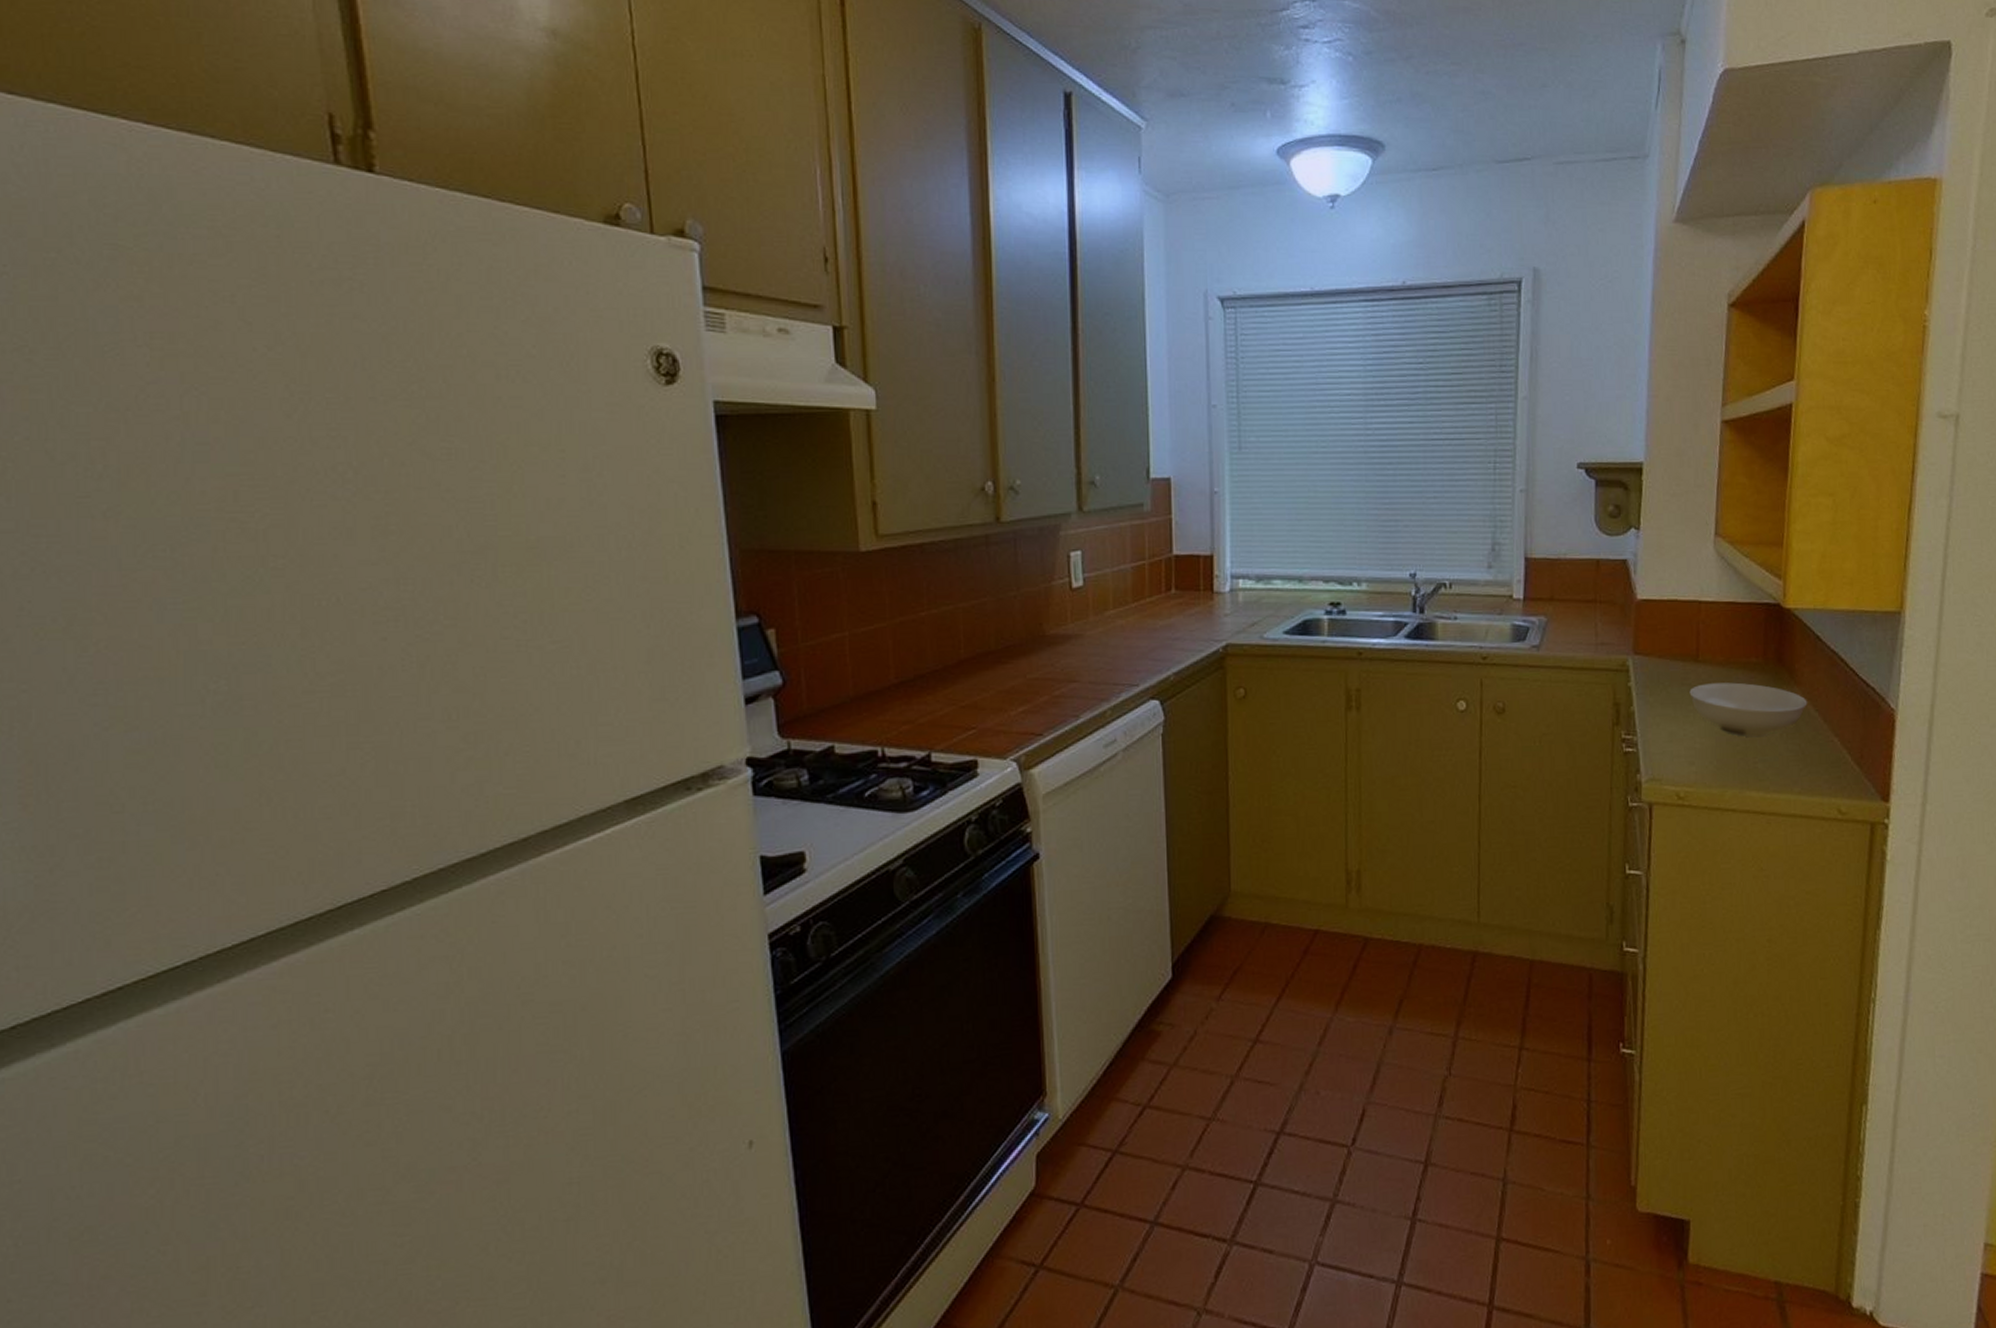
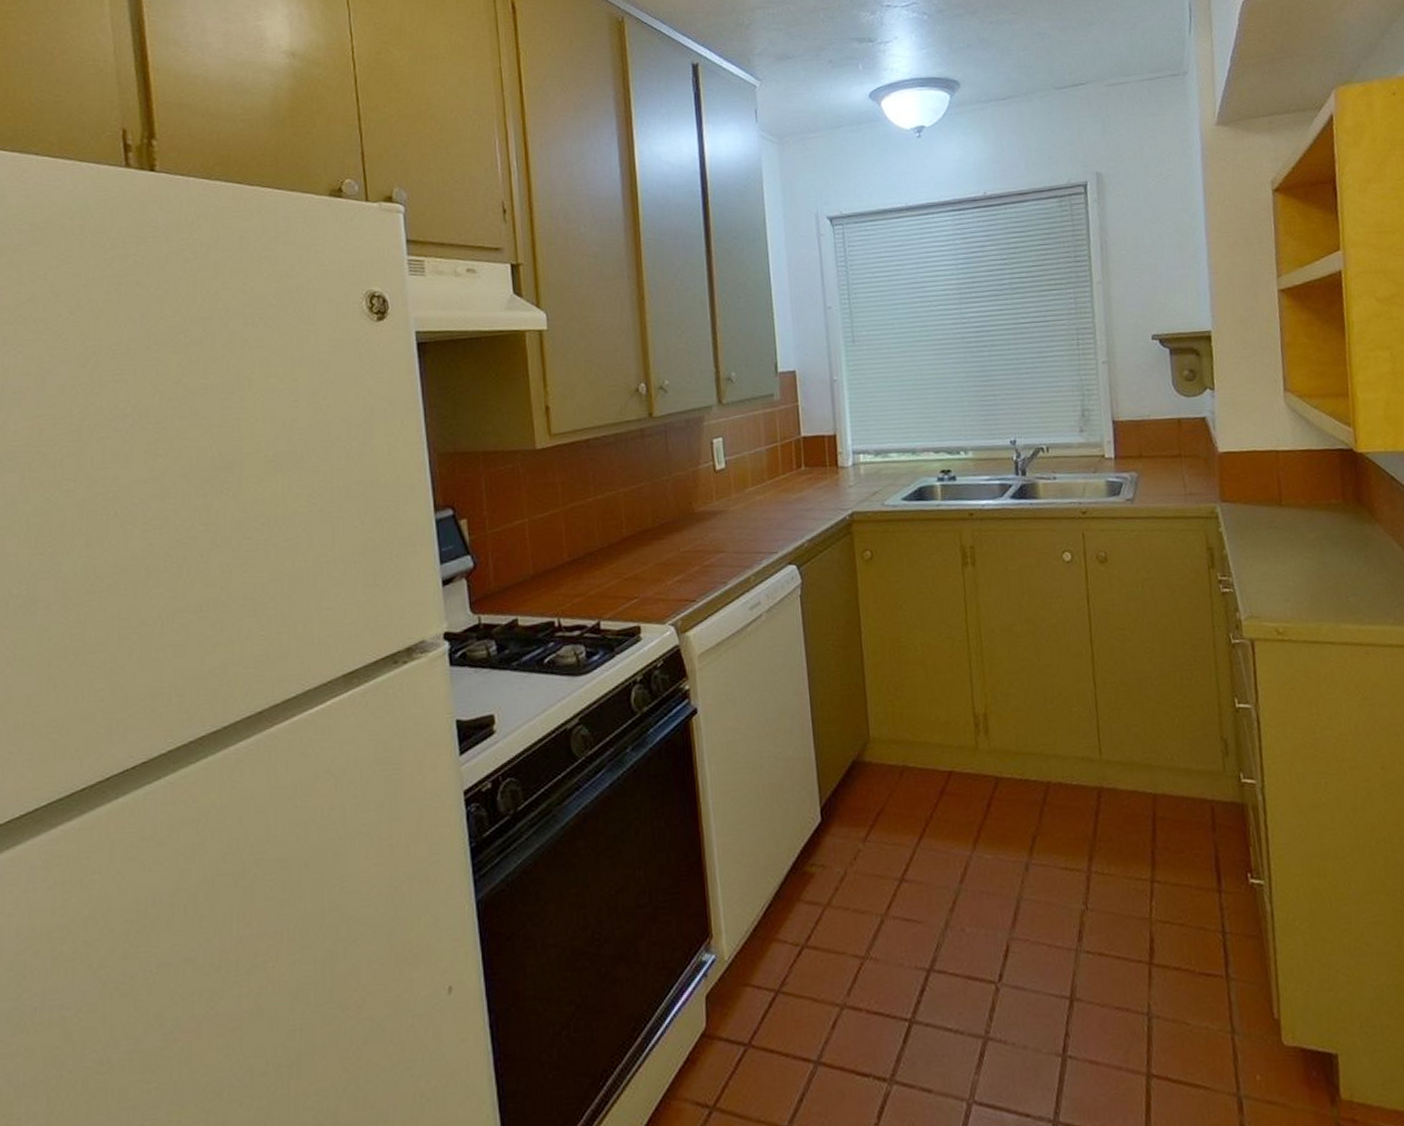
bowl: present [1689,682,1807,738] -> none [1277,523,1390,574]

